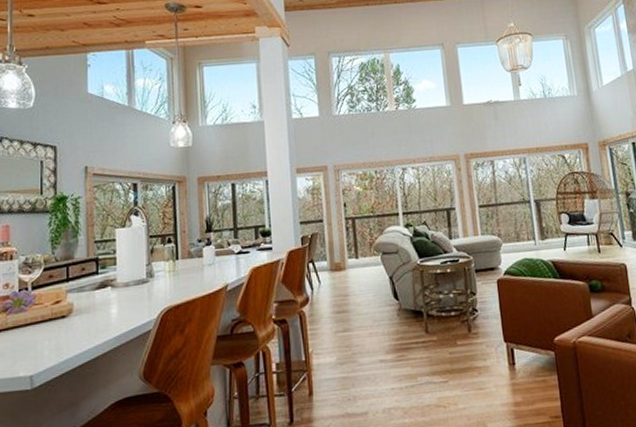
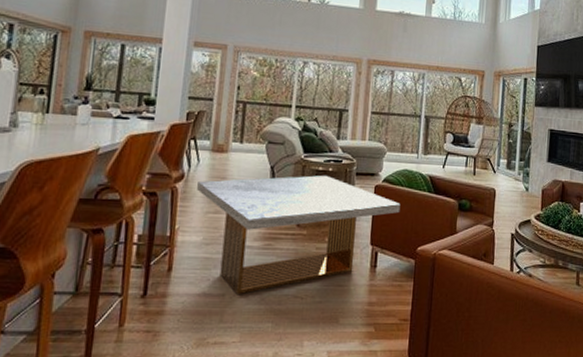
coffee table: none [322,277,528,412] -> present [197,175,401,295]

